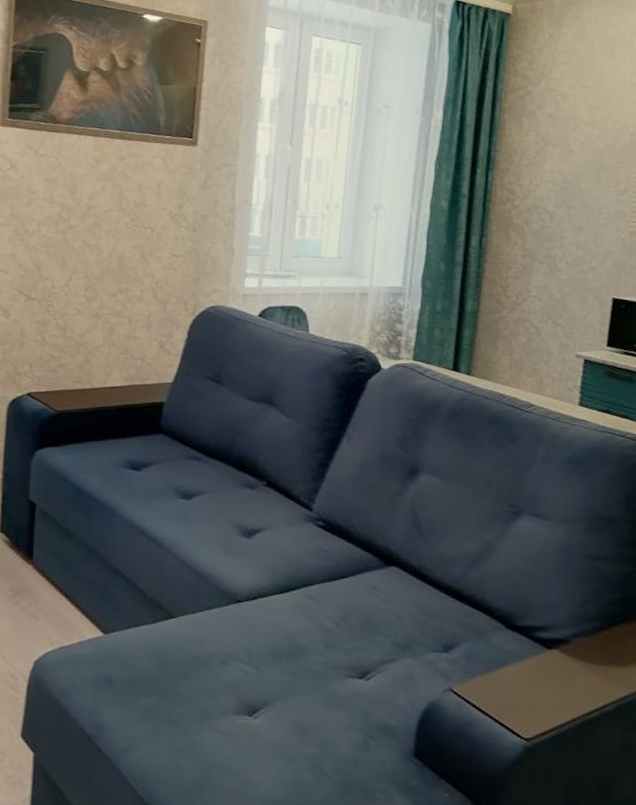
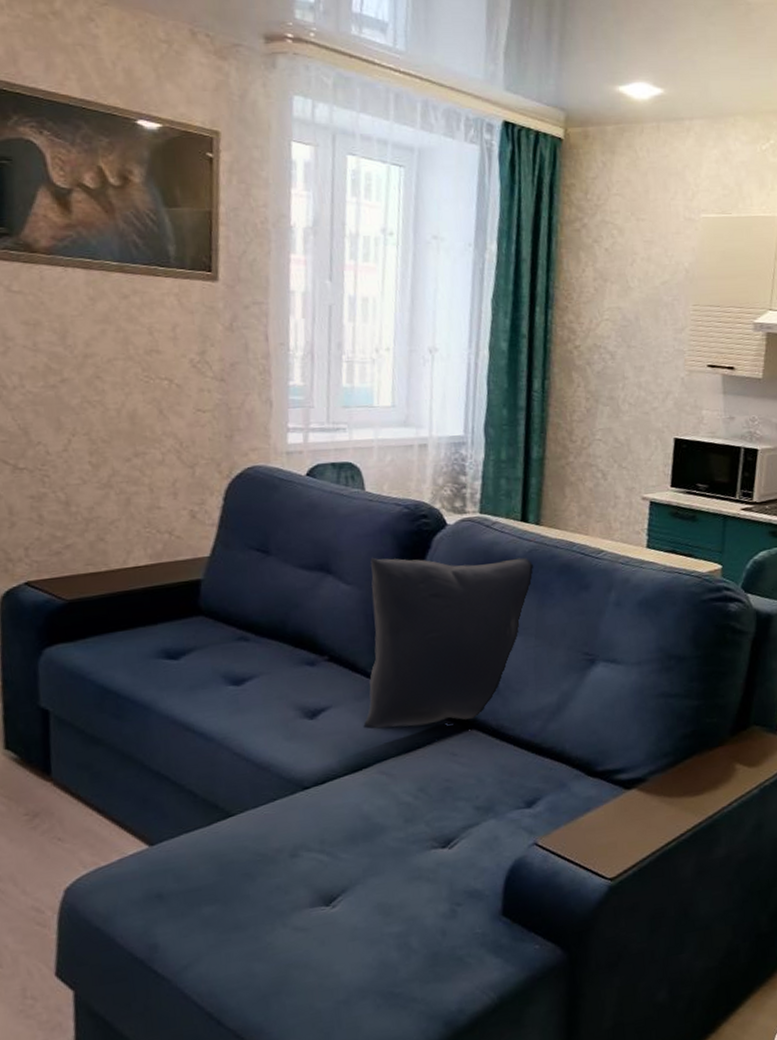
pillow: none [293,394,463,557] -> present [363,557,534,730]

